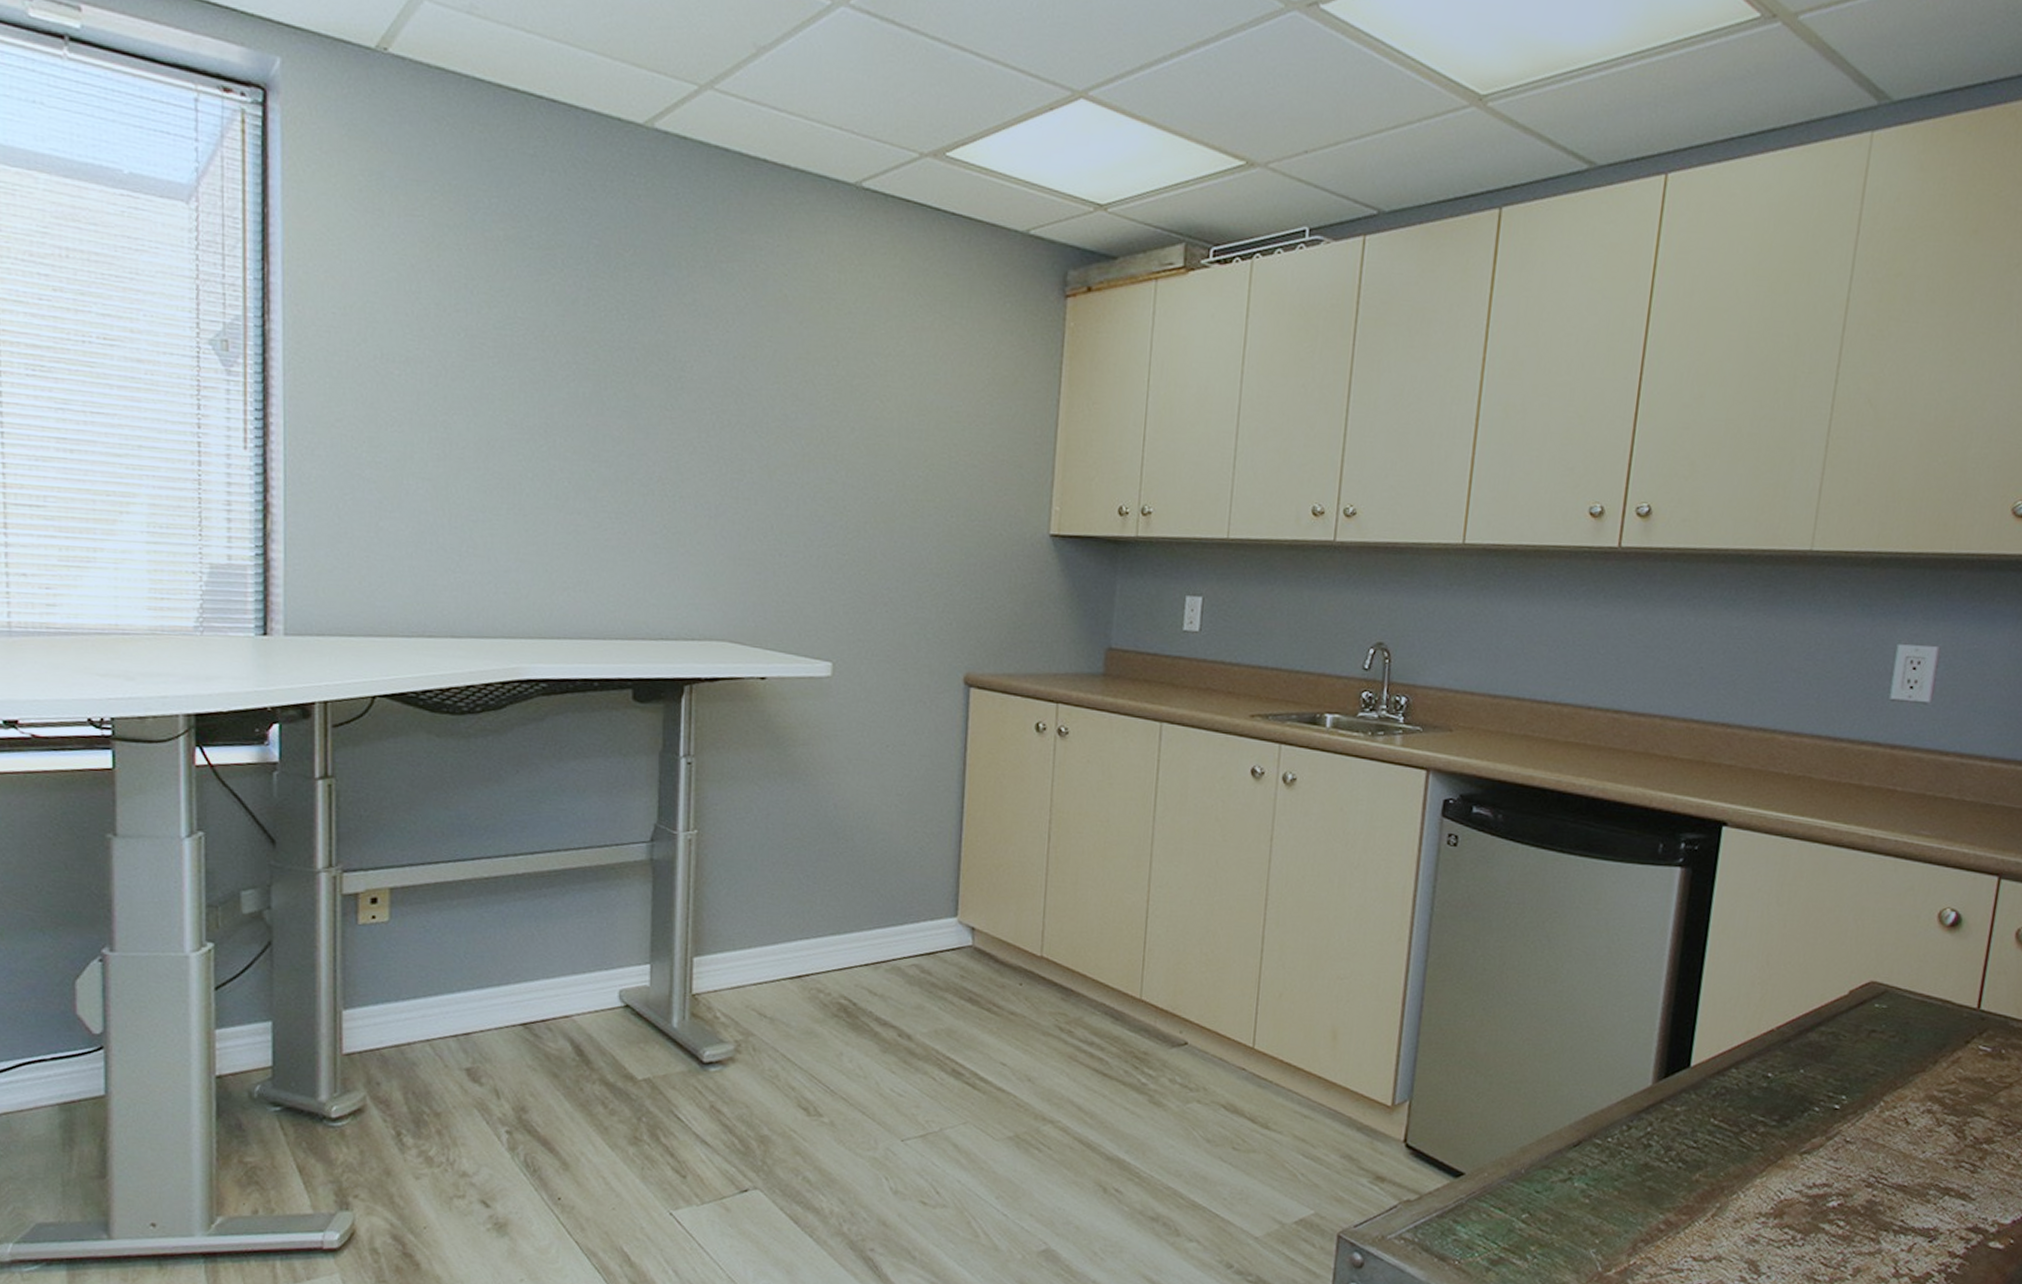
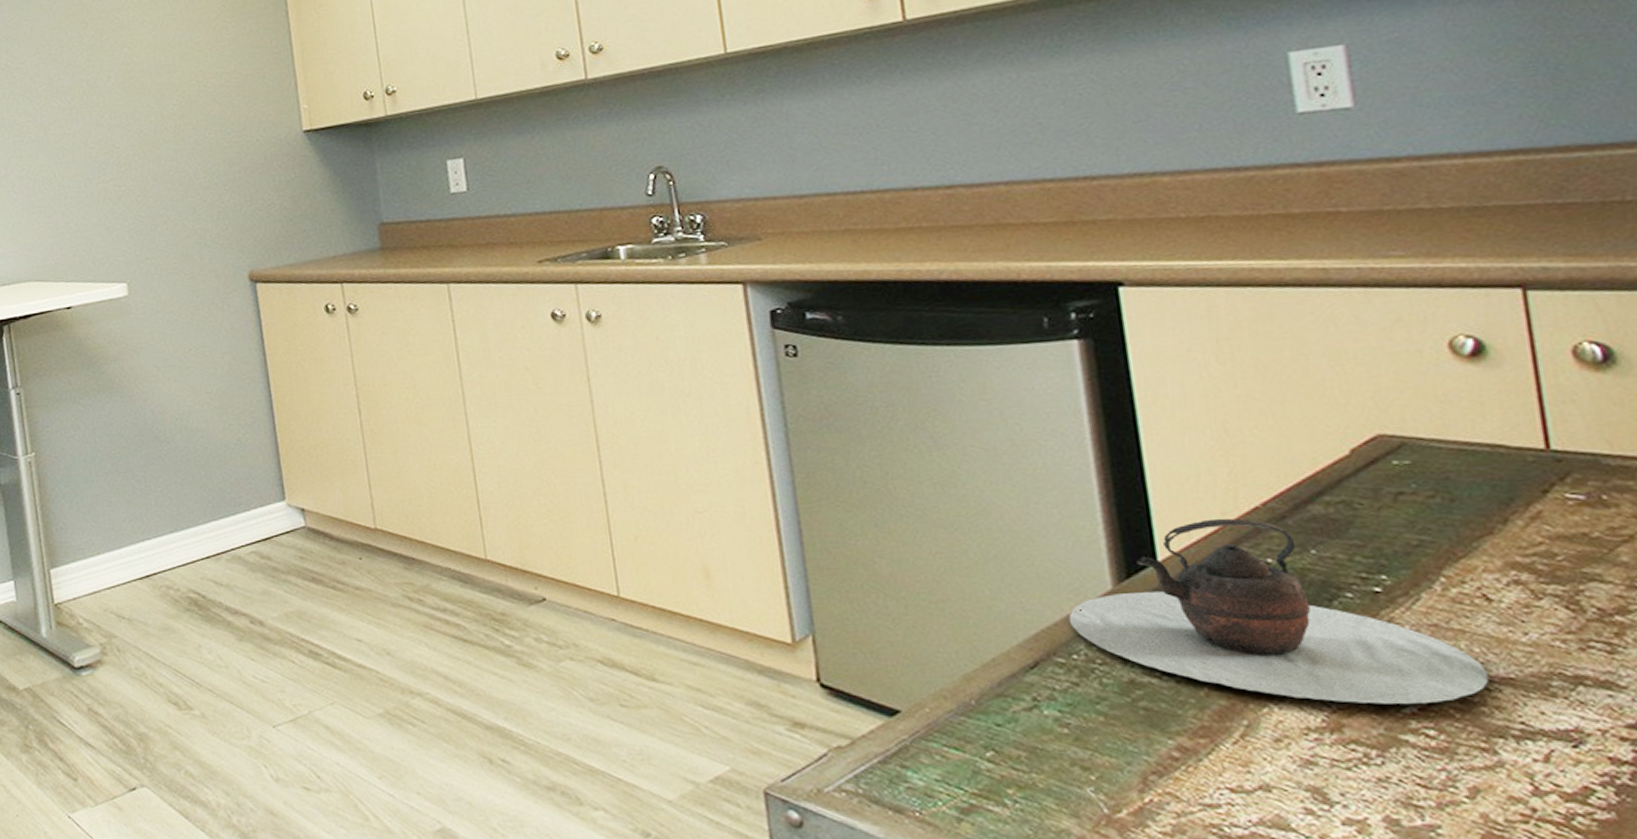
teapot: none [1612,1035,1891,1201] -> present [1068,518,1488,705]

